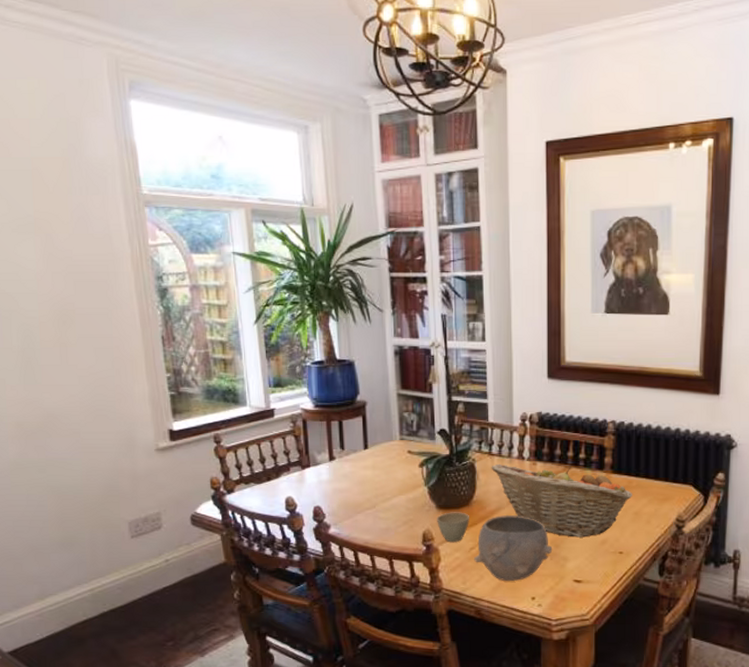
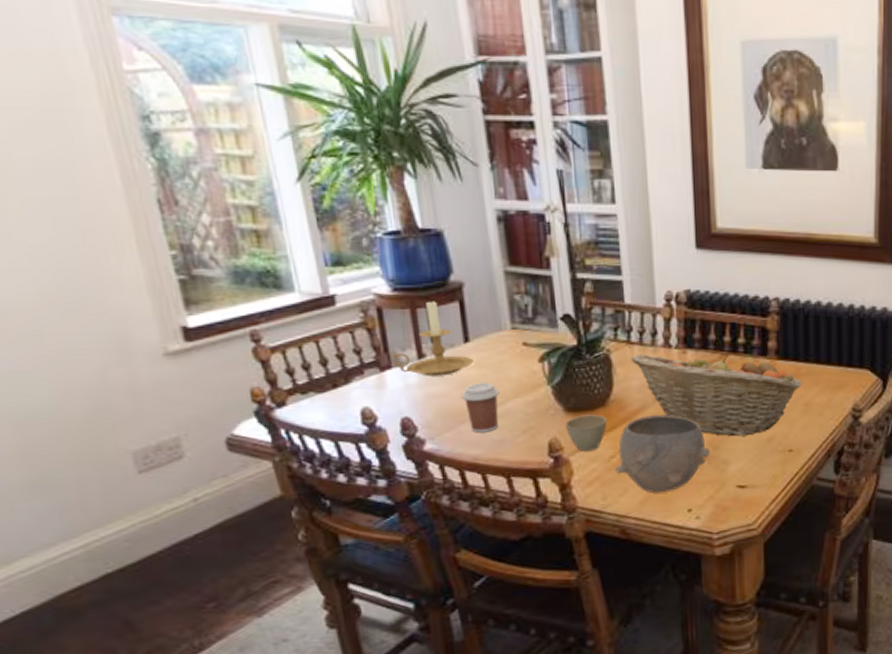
candle holder: none [310,413,370,475] -> present [391,298,474,376]
coffee cup: none [359,482,388,522] -> present [461,382,500,433]

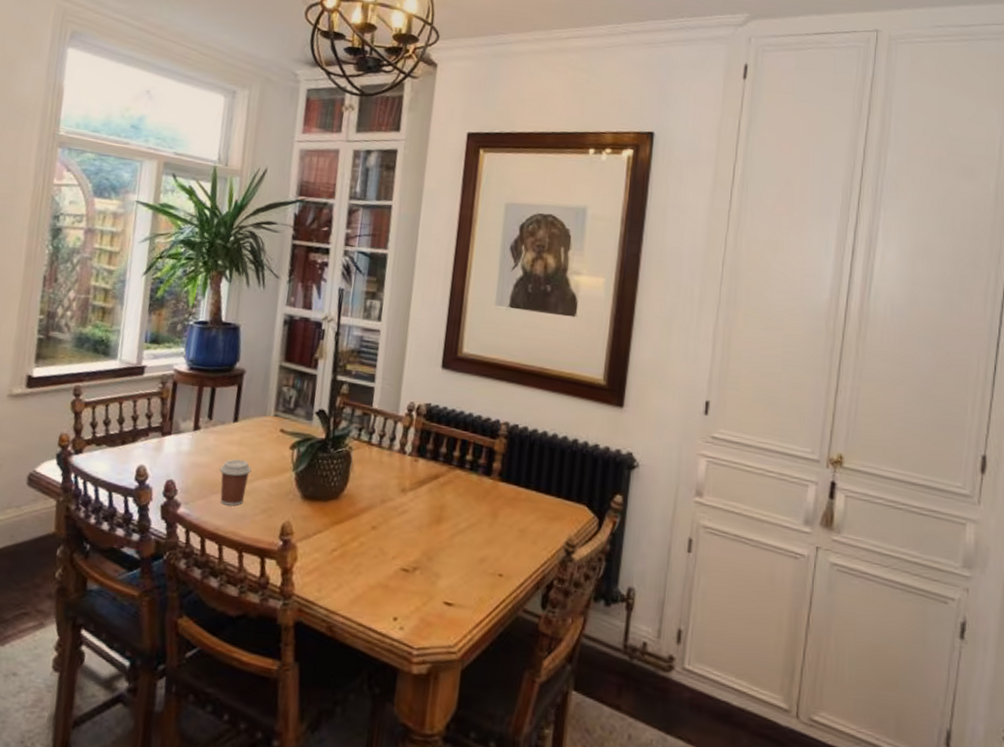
candle holder: present [391,298,474,376] -> none [173,380,238,448]
cup: present [565,414,607,452] -> none [299,504,336,541]
bowl: present [615,415,711,493] -> none [334,515,425,595]
fruit basket: present [630,351,801,436] -> none [368,455,520,552]

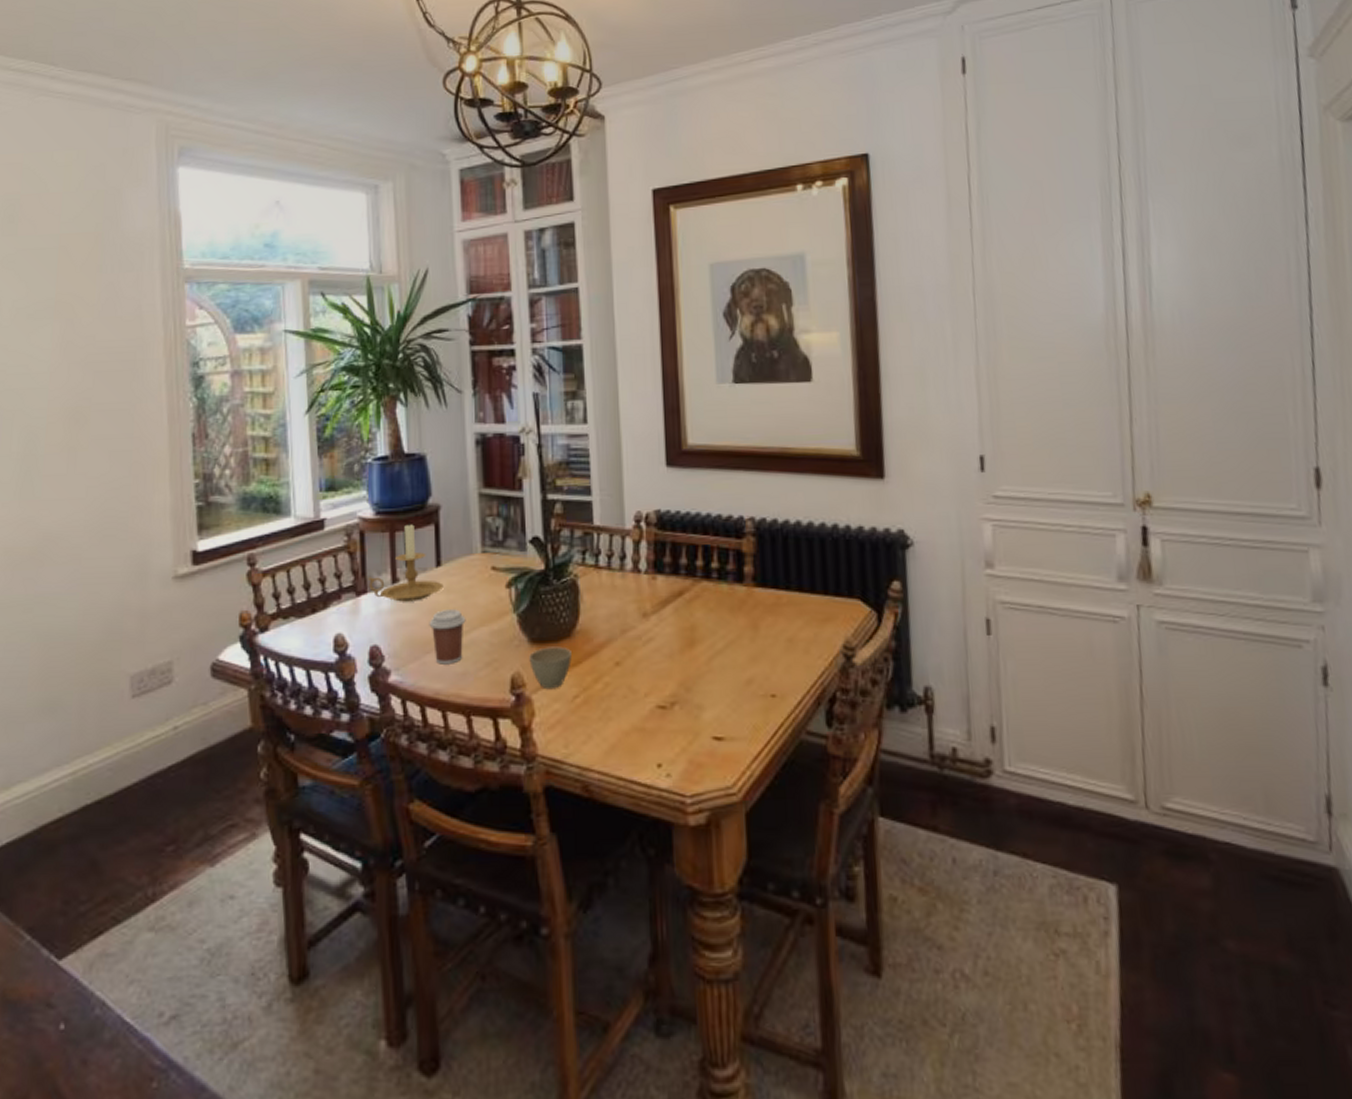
candle holder: none [173,380,238,448] -> present [367,521,444,602]
cup: none [299,504,336,541] -> present [529,646,572,690]

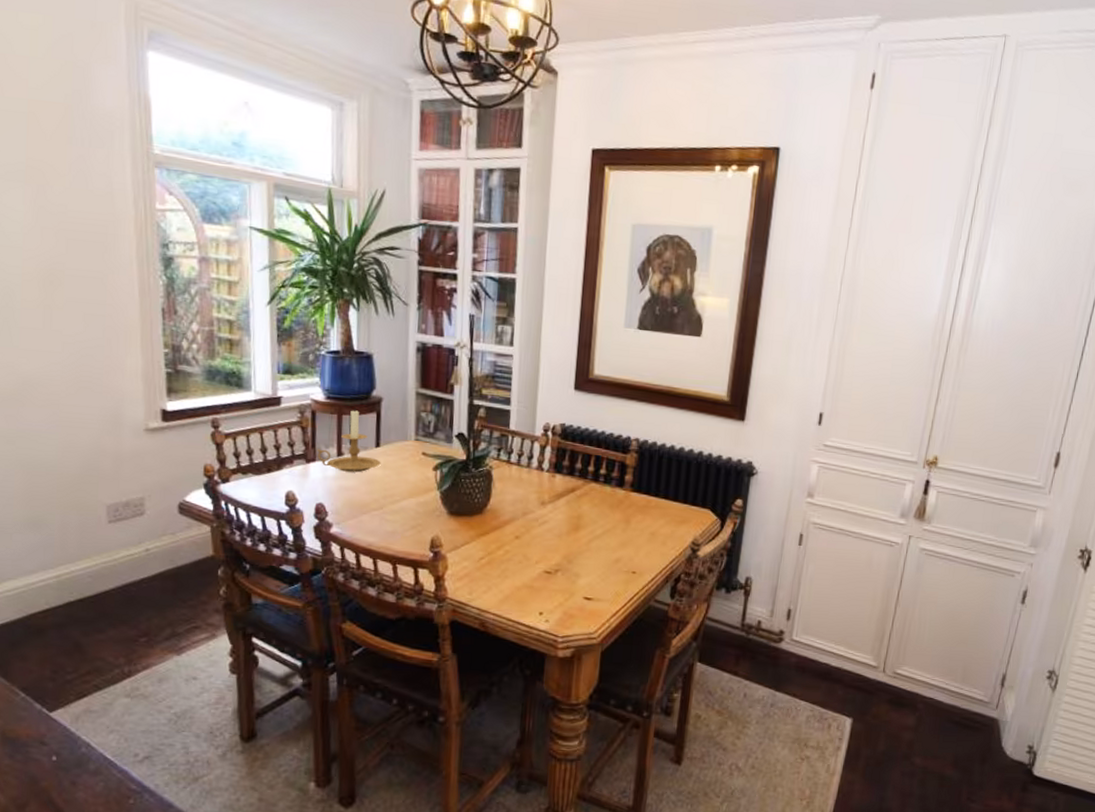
coffee cup: present [429,609,466,665] -> none [367,482,398,524]
cup: present [529,646,572,690] -> none [447,519,481,551]

